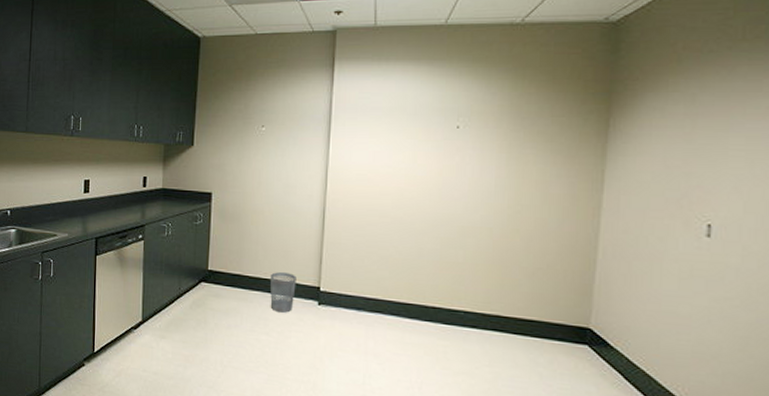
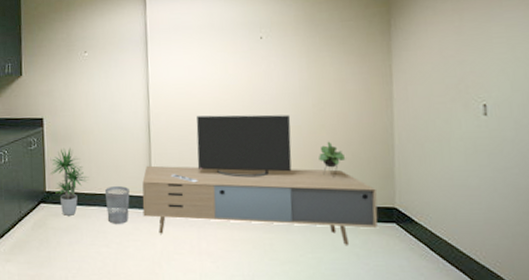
potted plant: none [213,226,255,298] -> present [49,147,89,216]
media console: none [308,206,570,363] -> present [142,114,378,245]

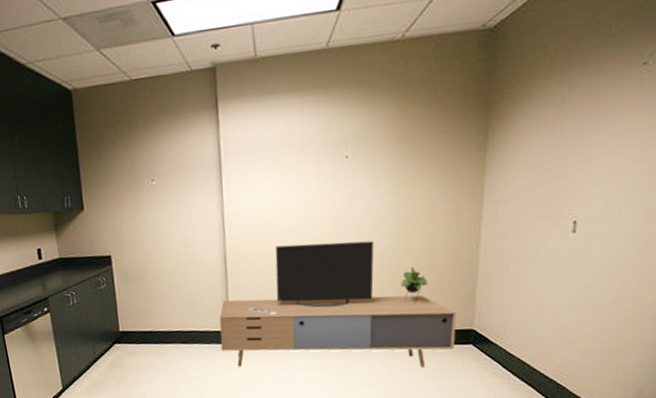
potted plant: present [49,147,89,216] -> none [122,285,164,354]
wastebasket: present [104,185,130,224] -> none [180,321,207,360]

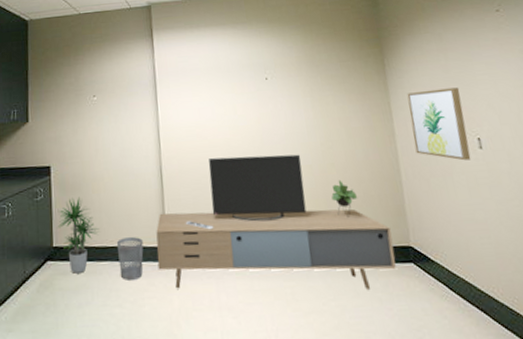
potted plant: none [122,285,164,354] -> present [57,196,100,274]
wastebasket: none [180,321,207,360] -> present [116,236,144,280]
wall art: none [501,163,569,246] -> present [407,87,471,161]

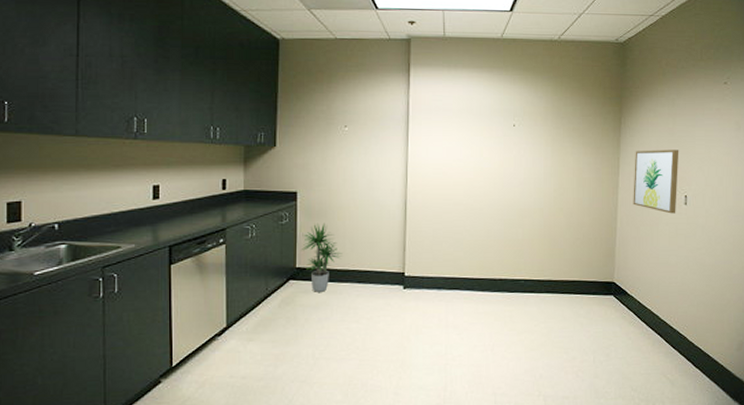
wastebasket: present [116,236,144,280] -> none [357,261,383,300]
media console: present [156,154,396,290] -> none [395,196,600,315]

